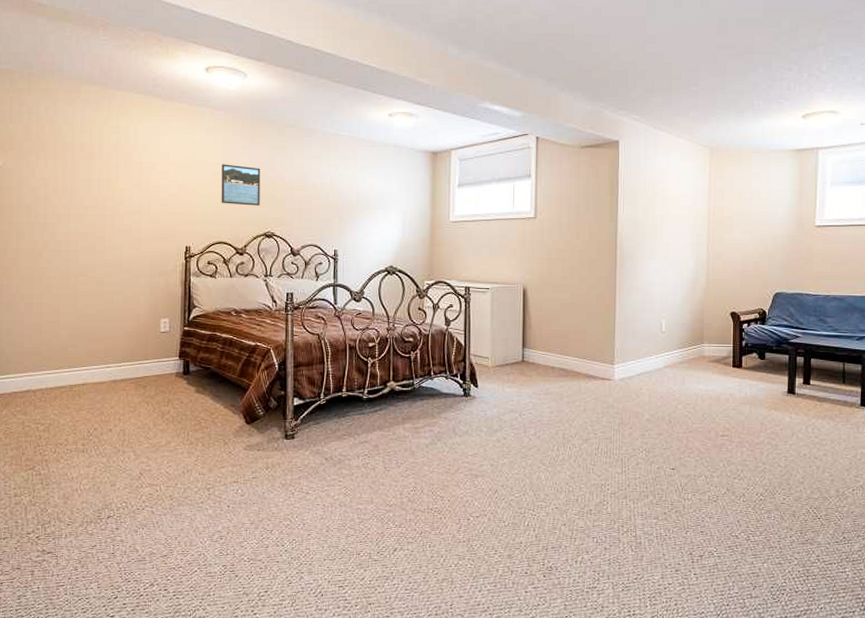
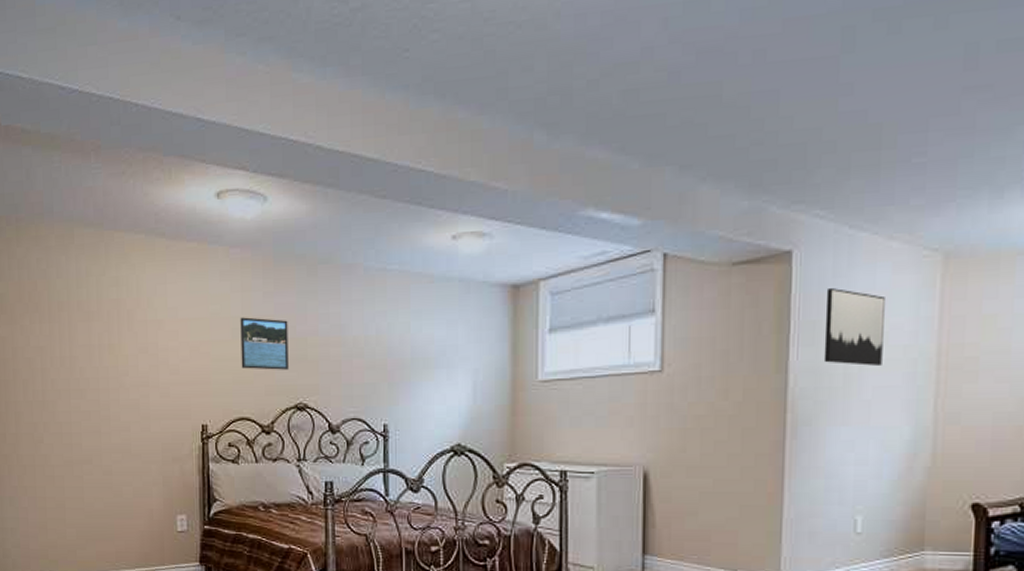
wall art: none [639,167,676,219] -> present [823,288,885,366]

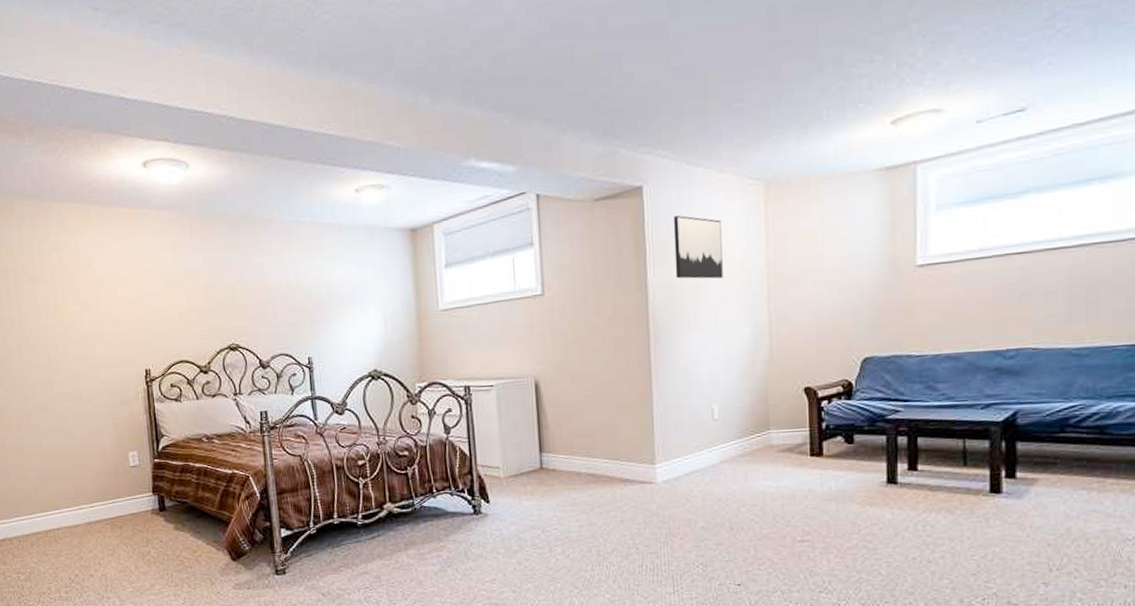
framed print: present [240,317,289,370] -> none [173,271,220,318]

